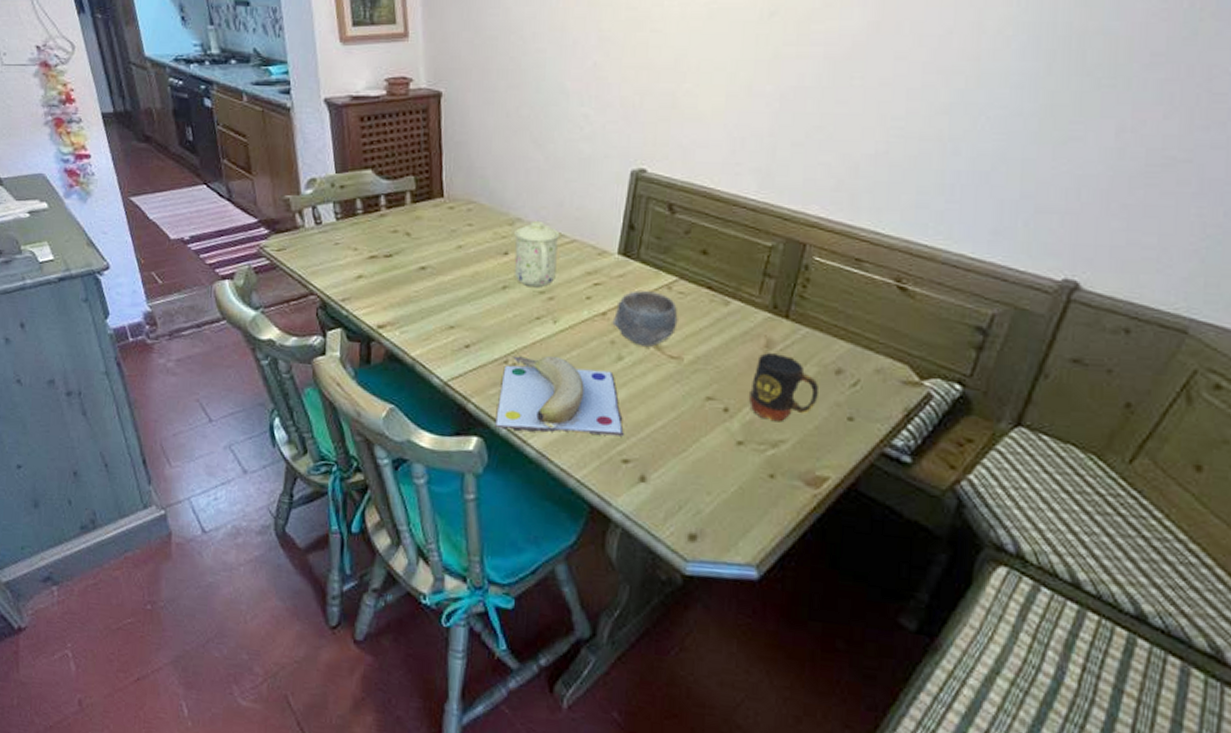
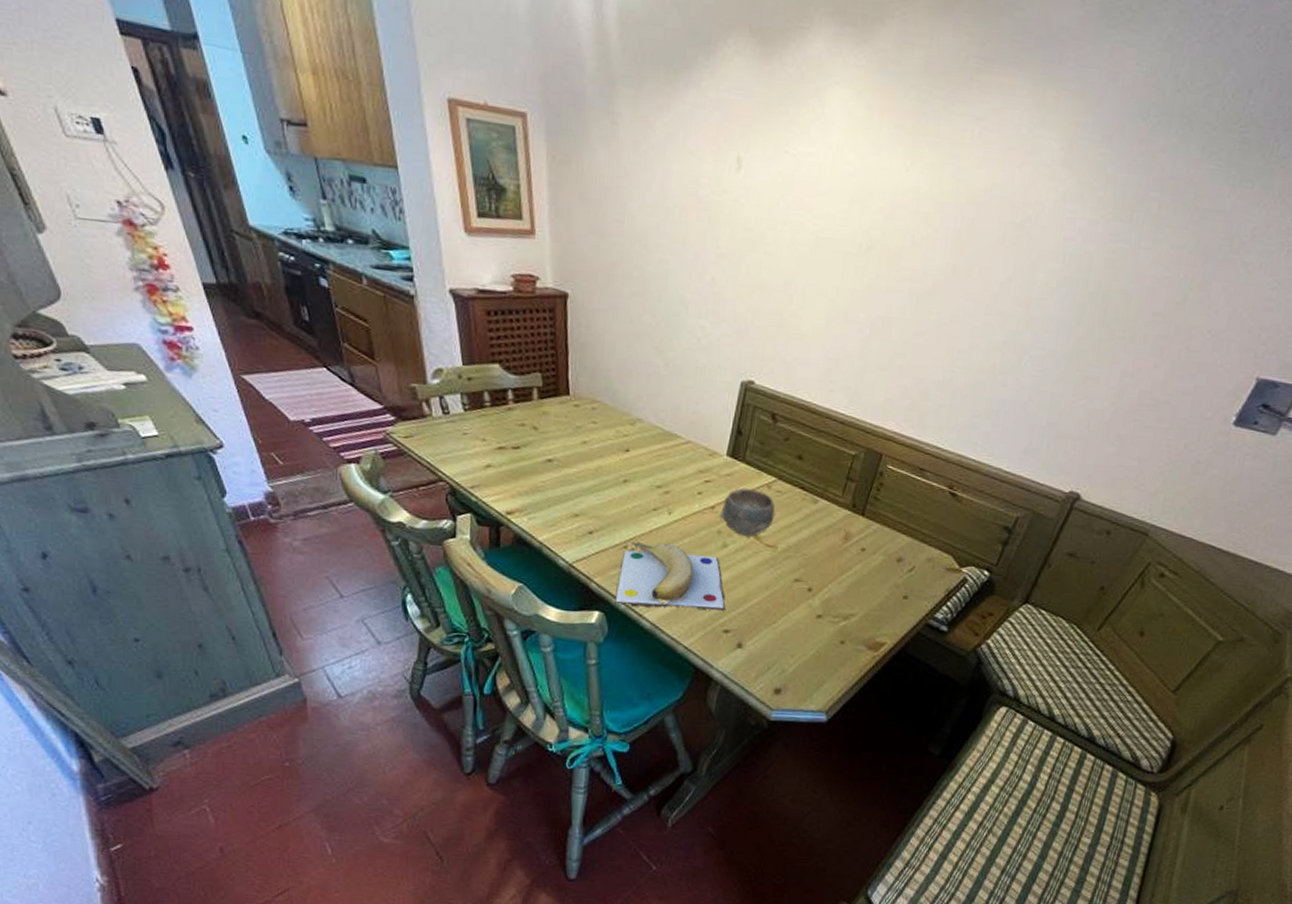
mug: present [514,220,560,288] -> none [634,421,676,483]
mug: present [749,352,818,422] -> none [829,543,883,600]

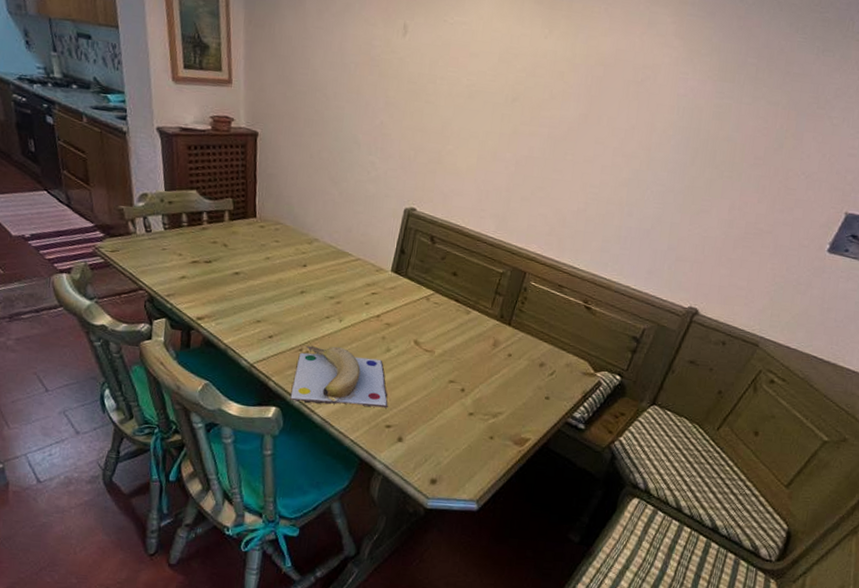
bowl: present [719,488,775,537] -> none [384,300,433,342]

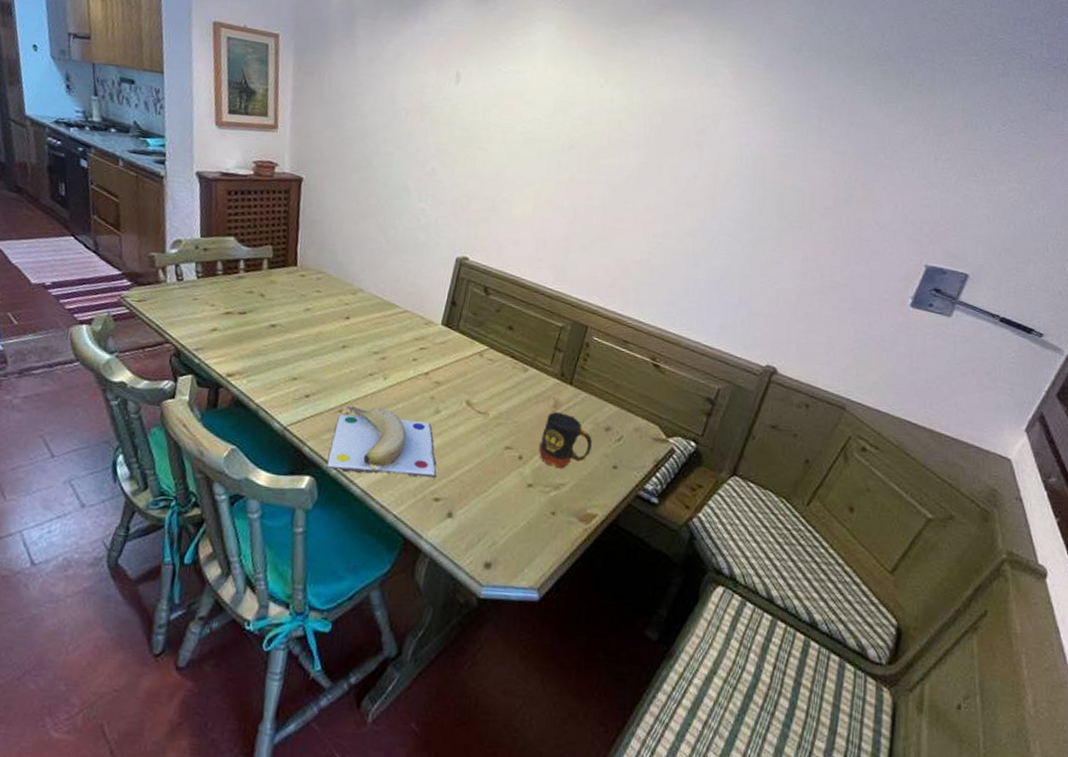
mug: none [479,349,528,400] -> present [539,411,592,469]

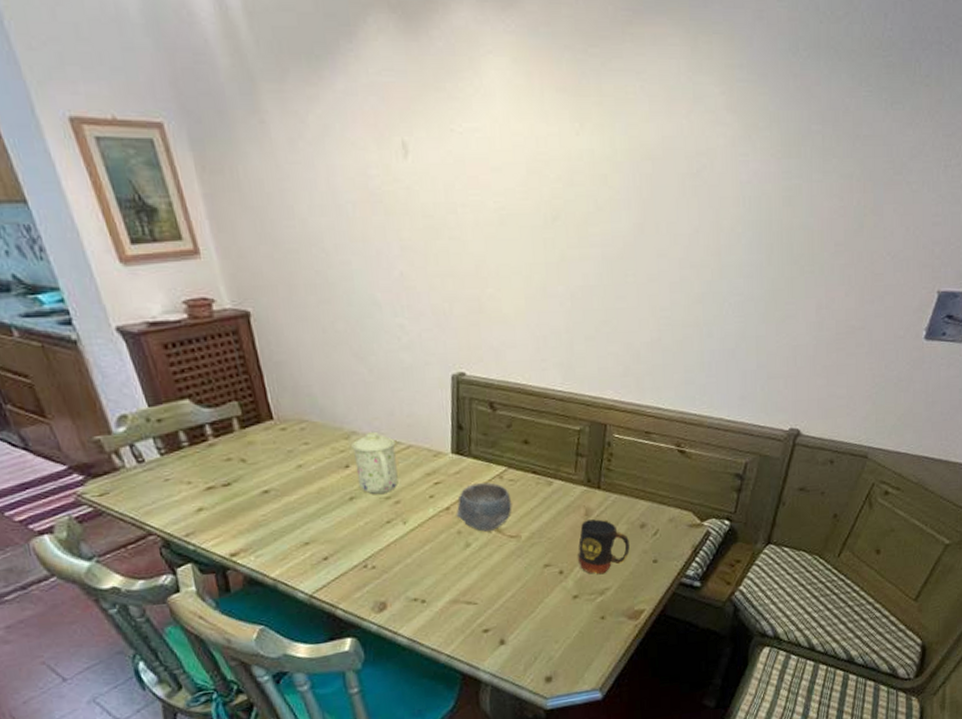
banana: present [325,406,437,478] -> none [364,554,481,627]
mug: none [354,292,395,349] -> present [351,431,399,495]
bowl: none [433,356,487,403] -> present [456,482,512,532]

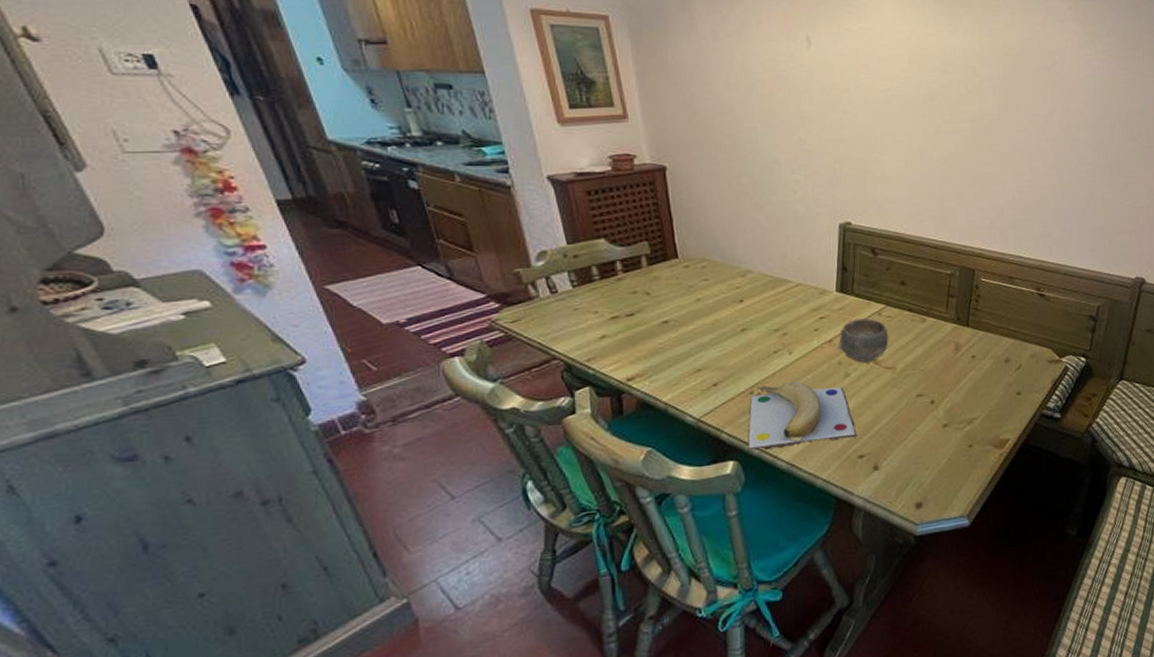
mug: present [351,431,399,495] -> none [747,270,787,327]
banana: none [364,554,481,627] -> present [747,382,857,451]
mug: present [578,518,630,575] -> none [948,353,995,405]

